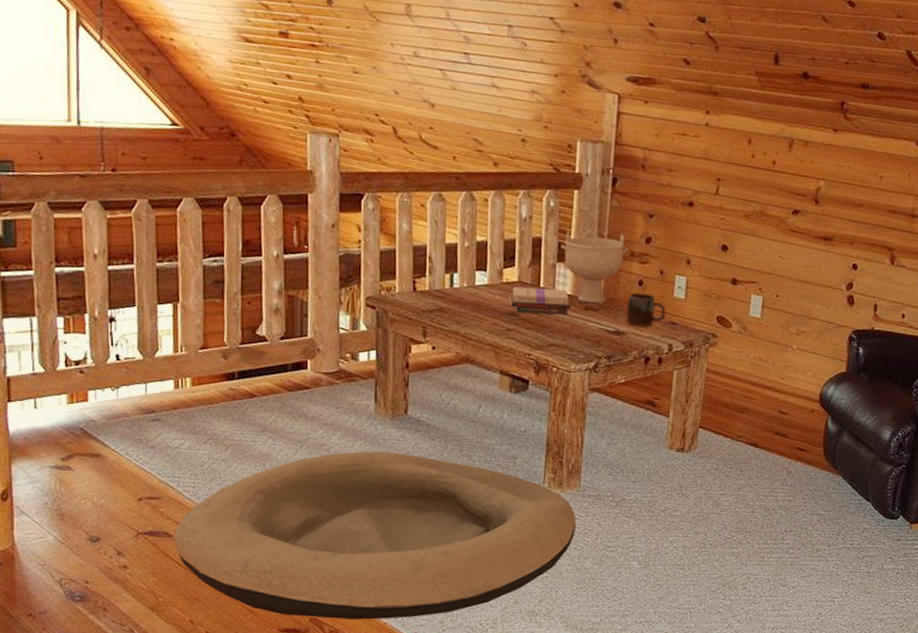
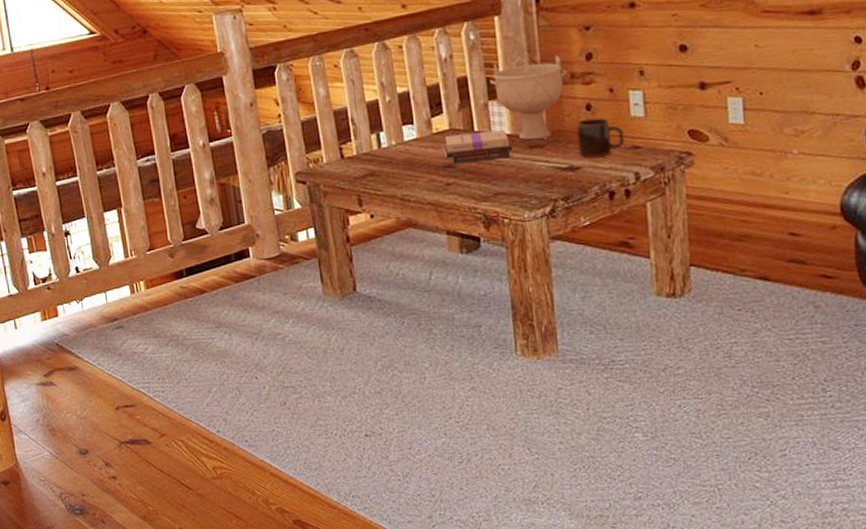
dog bed: present [173,450,576,620] -> none [152,334,562,519]

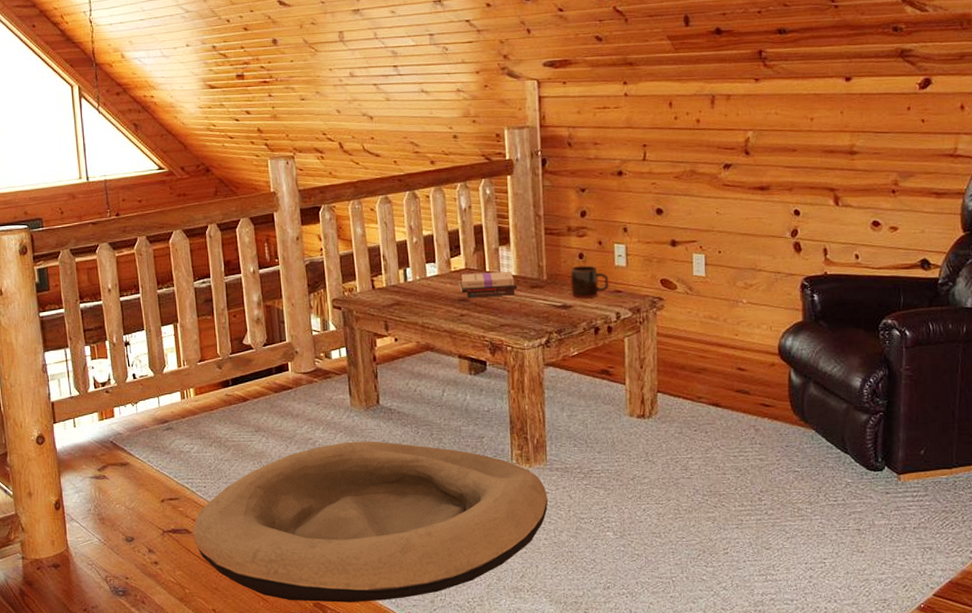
dog bed: none [152,334,562,519] -> present [192,441,548,603]
decorative bowl: present [490,54,567,141] -> none [501,209,565,282]

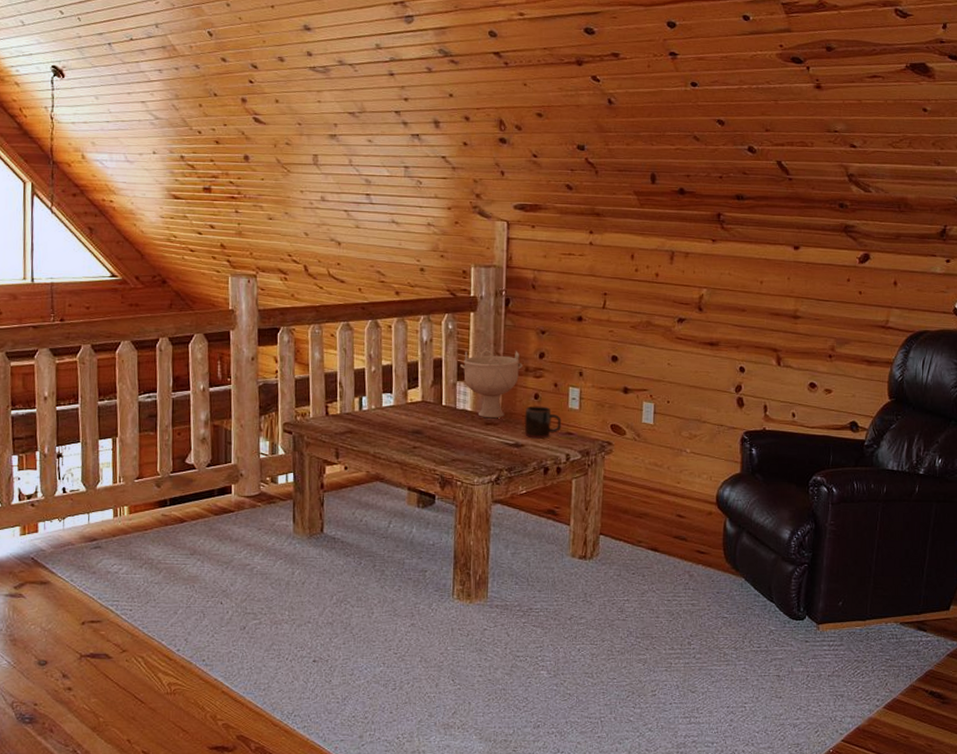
dog bed: present [192,441,548,603] -> none [112,569,485,736]
books: present [458,272,517,298] -> none [413,406,471,431]
decorative bowl: none [501,209,565,282] -> present [460,346,523,419]

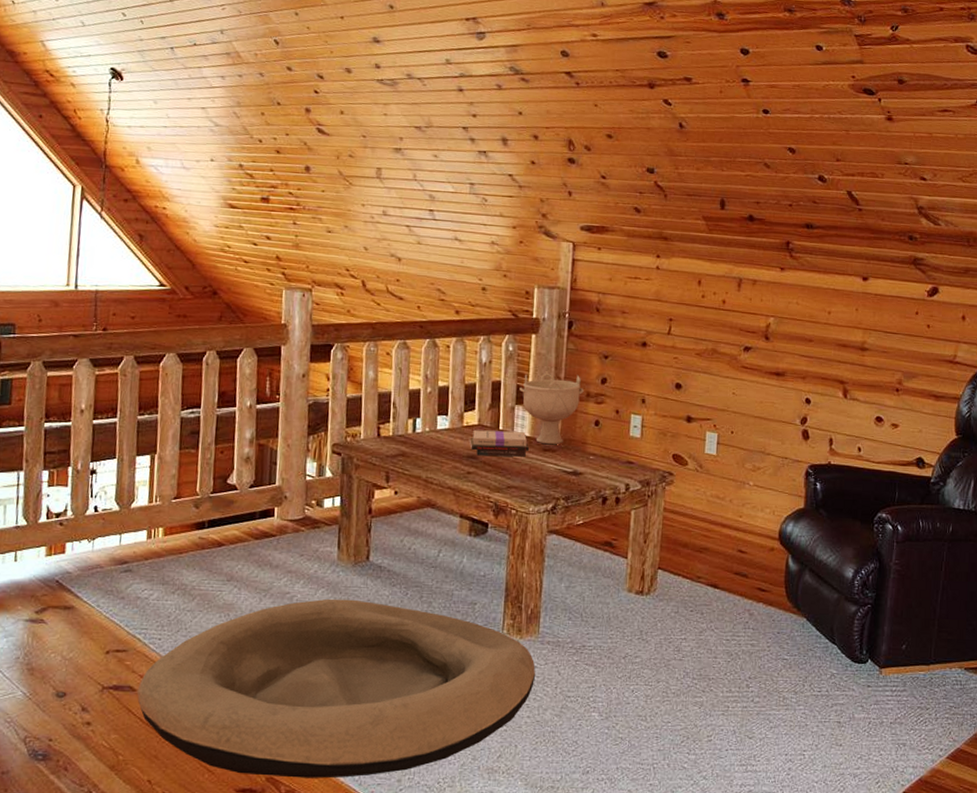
dog bed: none [112,569,485,736] -> present [136,598,535,779]
books: none [413,406,471,431] -> present [468,429,529,457]
mug: present [524,406,562,439] -> none [583,432,622,467]

